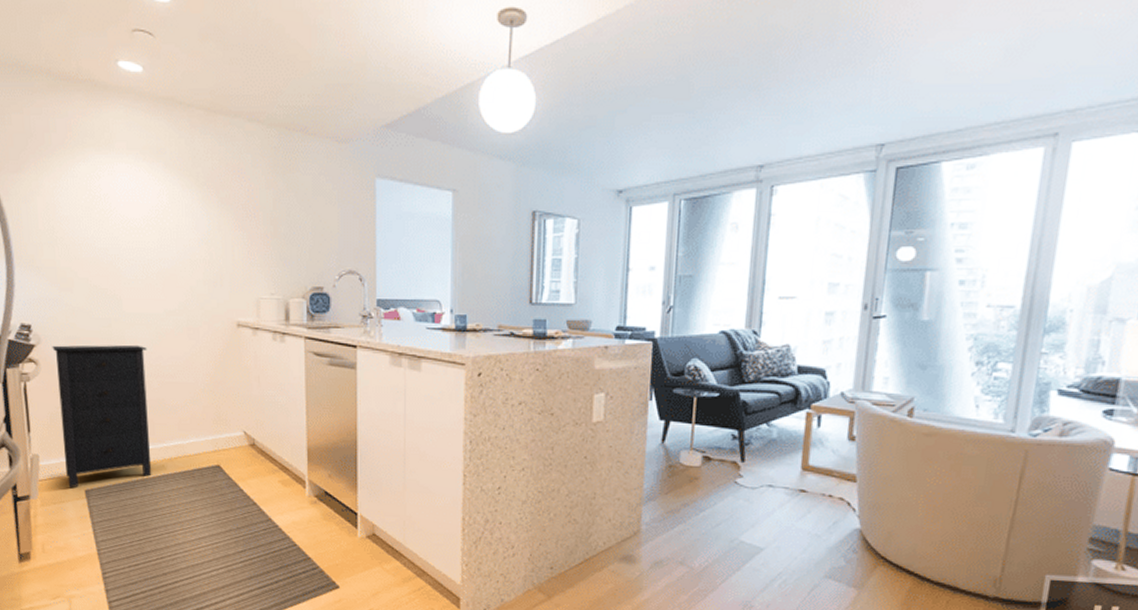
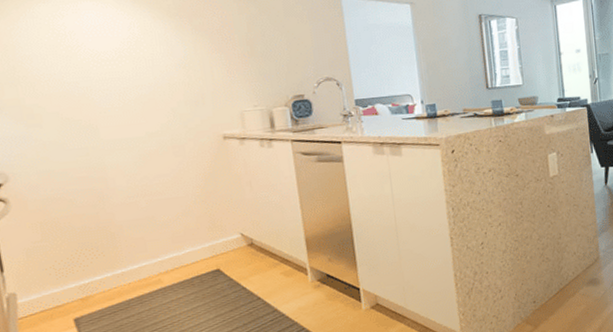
cabinet: present [52,344,152,489] -> none [22,169,148,320]

